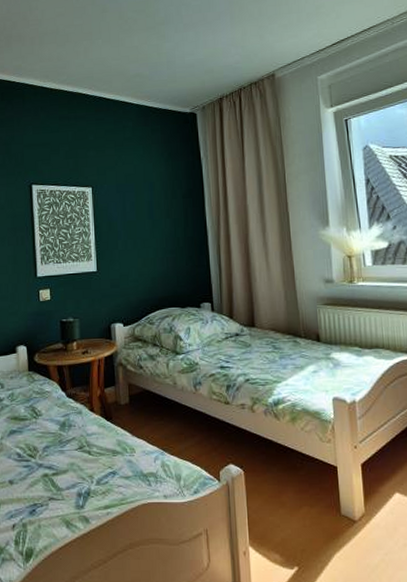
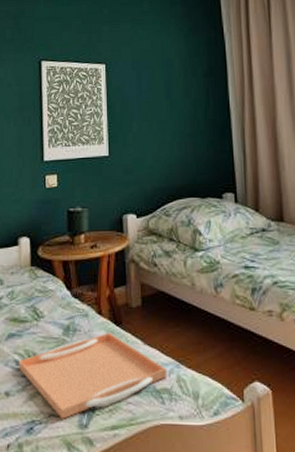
serving tray: none [20,426,153,502] -> present [18,332,168,419]

